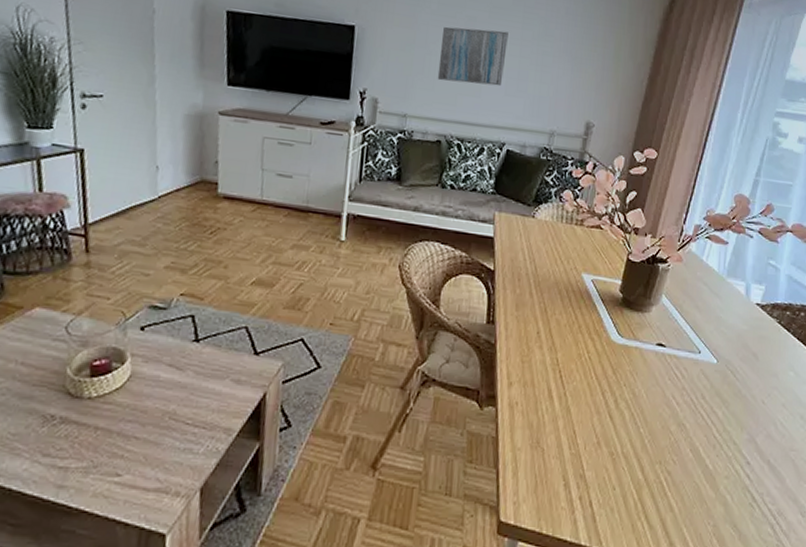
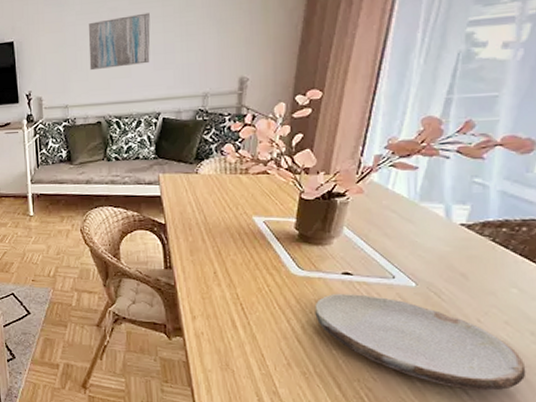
plate: none [628,366,795,476] -> present [315,294,527,391]

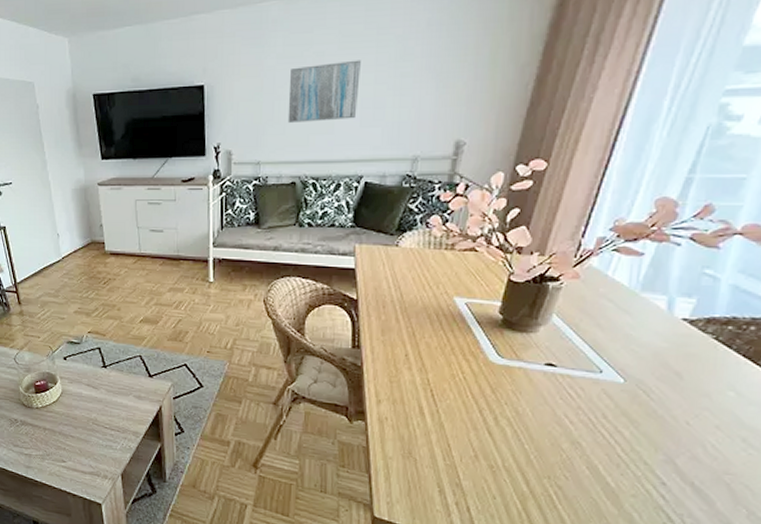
plate: present [315,294,527,391] -> none [510,386,732,498]

